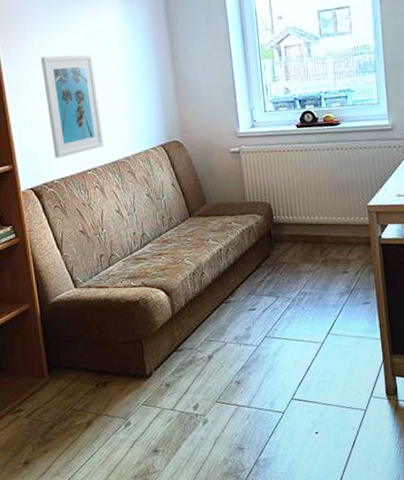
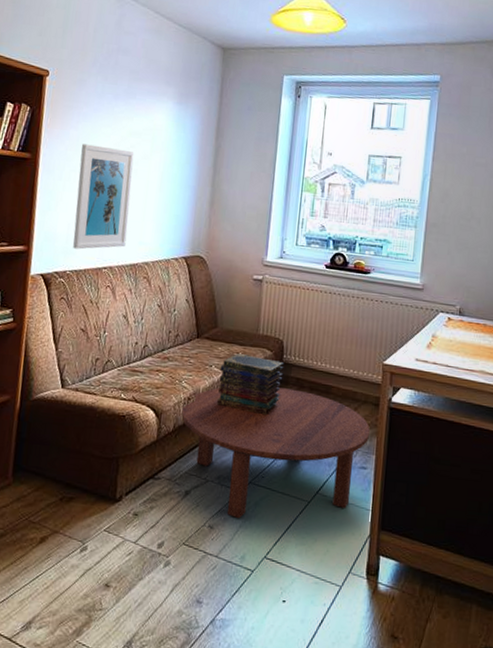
coffee table: none [189,245,367,371] -> present [181,388,370,519]
book stack: none [216,223,278,275] -> present [217,353,285,416]

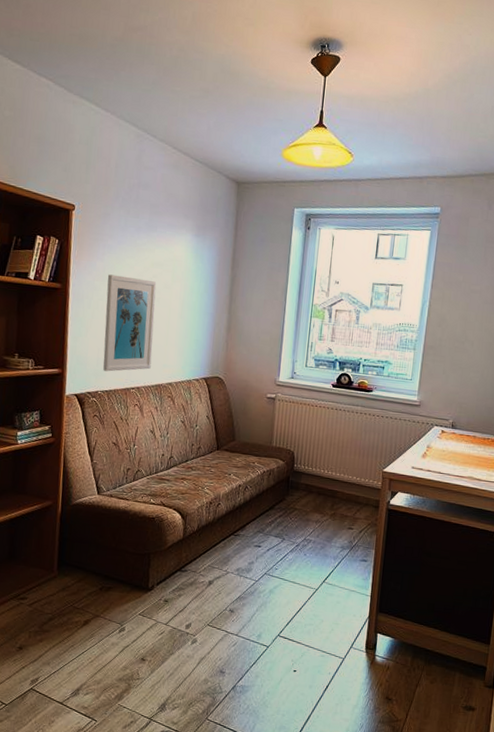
coffee table: present [181,388,370,519] -> none [204,493,370,604]
book stack: present [217,353,285,416] -> none [236,463,295,517]

